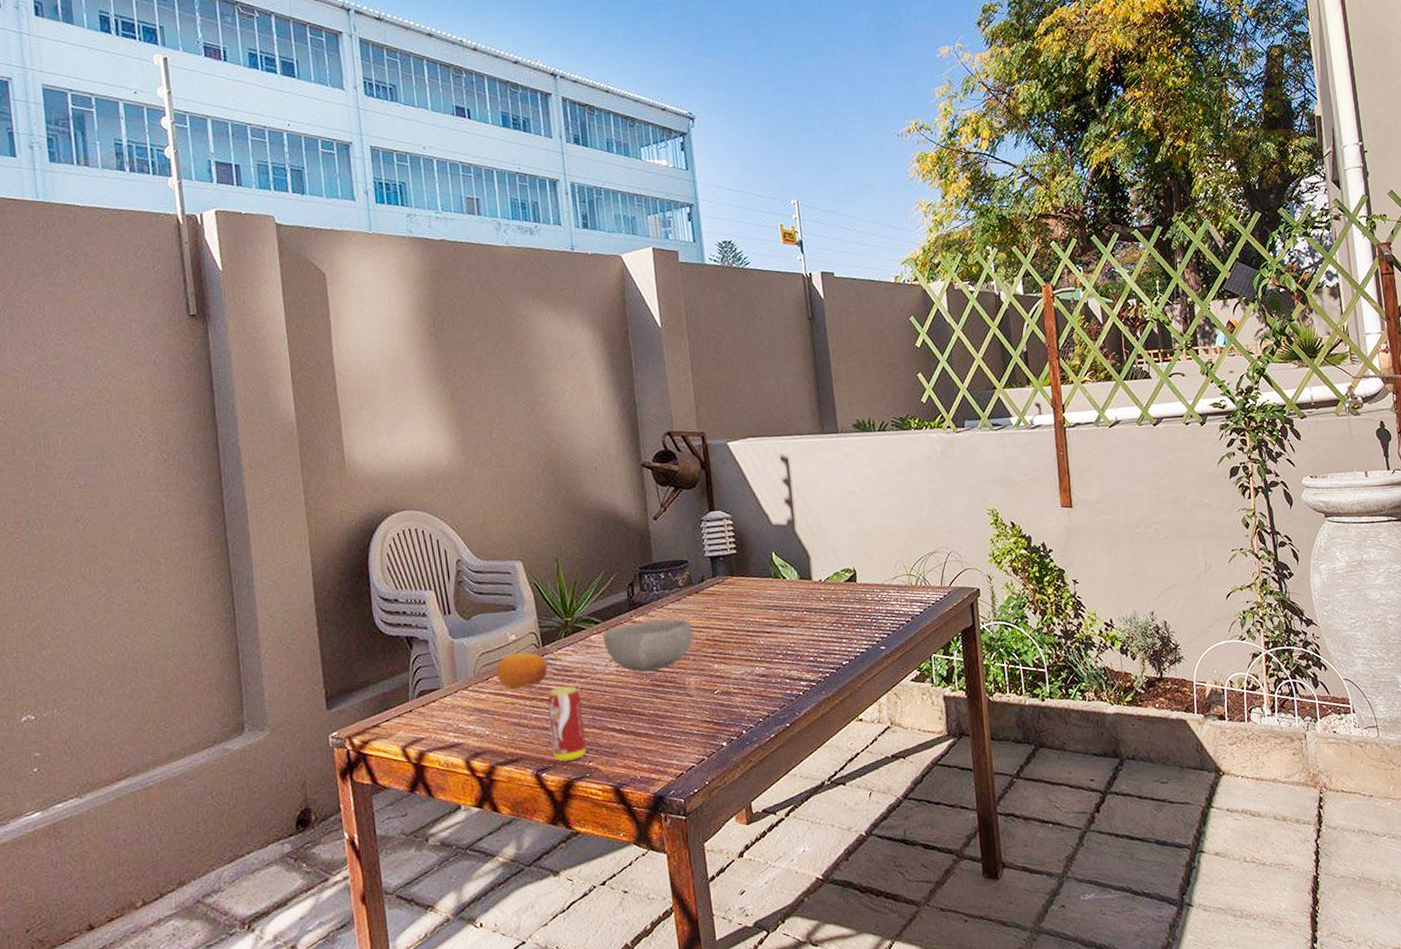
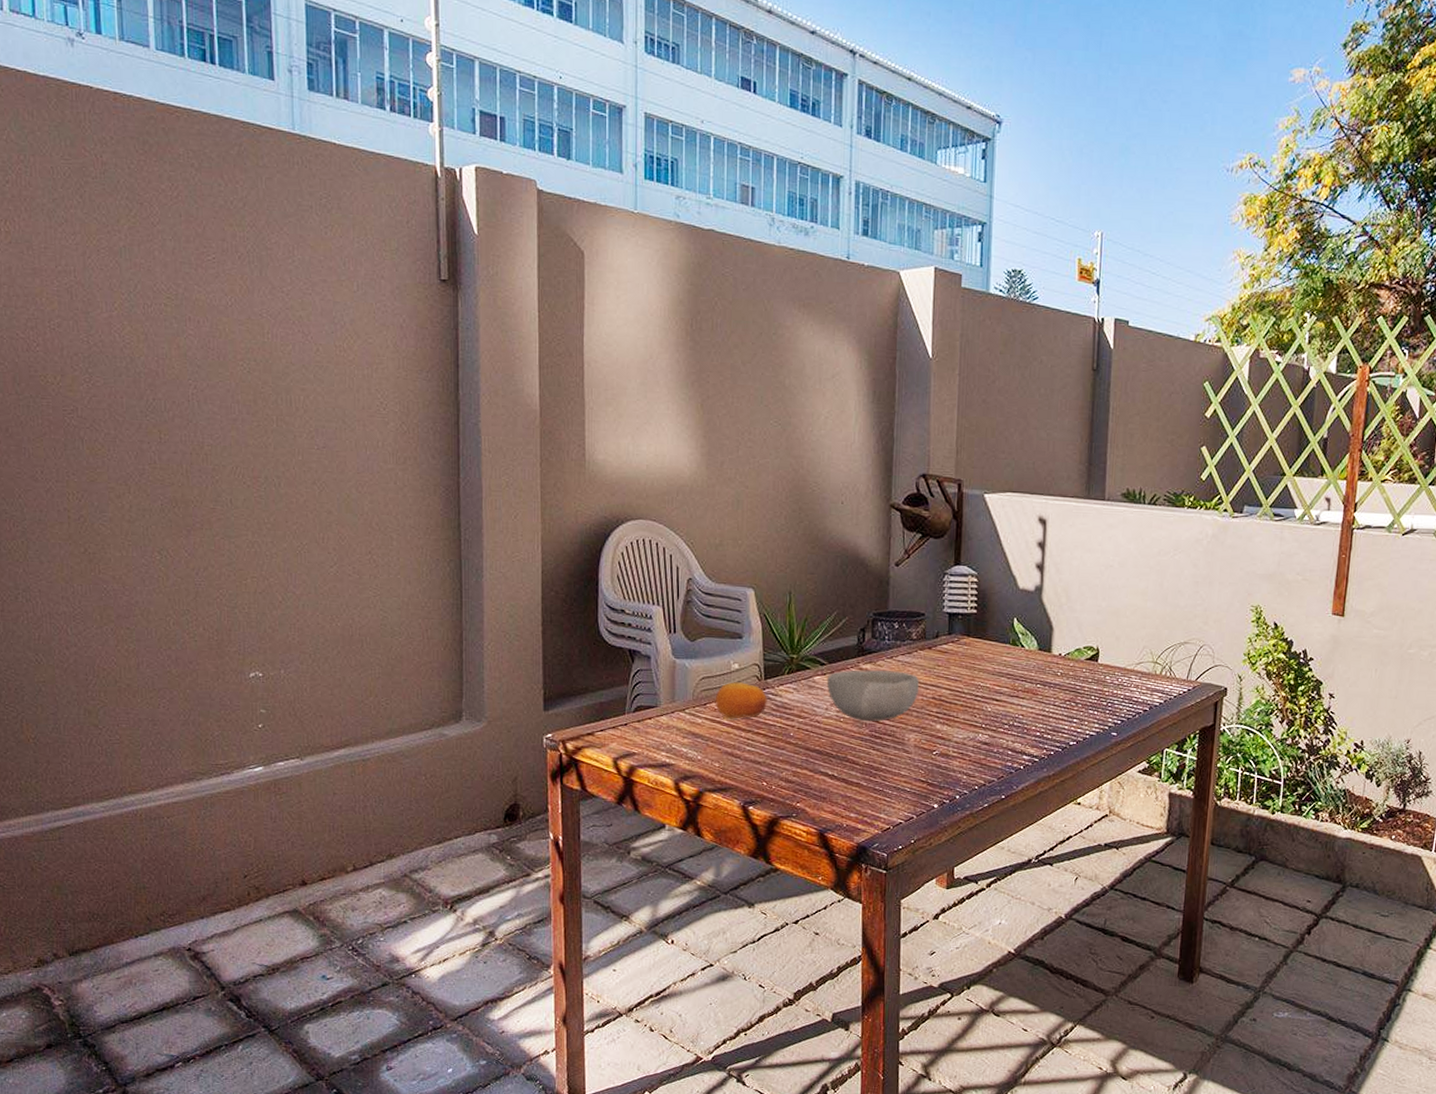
beverage can: present [547,686,587,761] -> none [762,723,797,798]

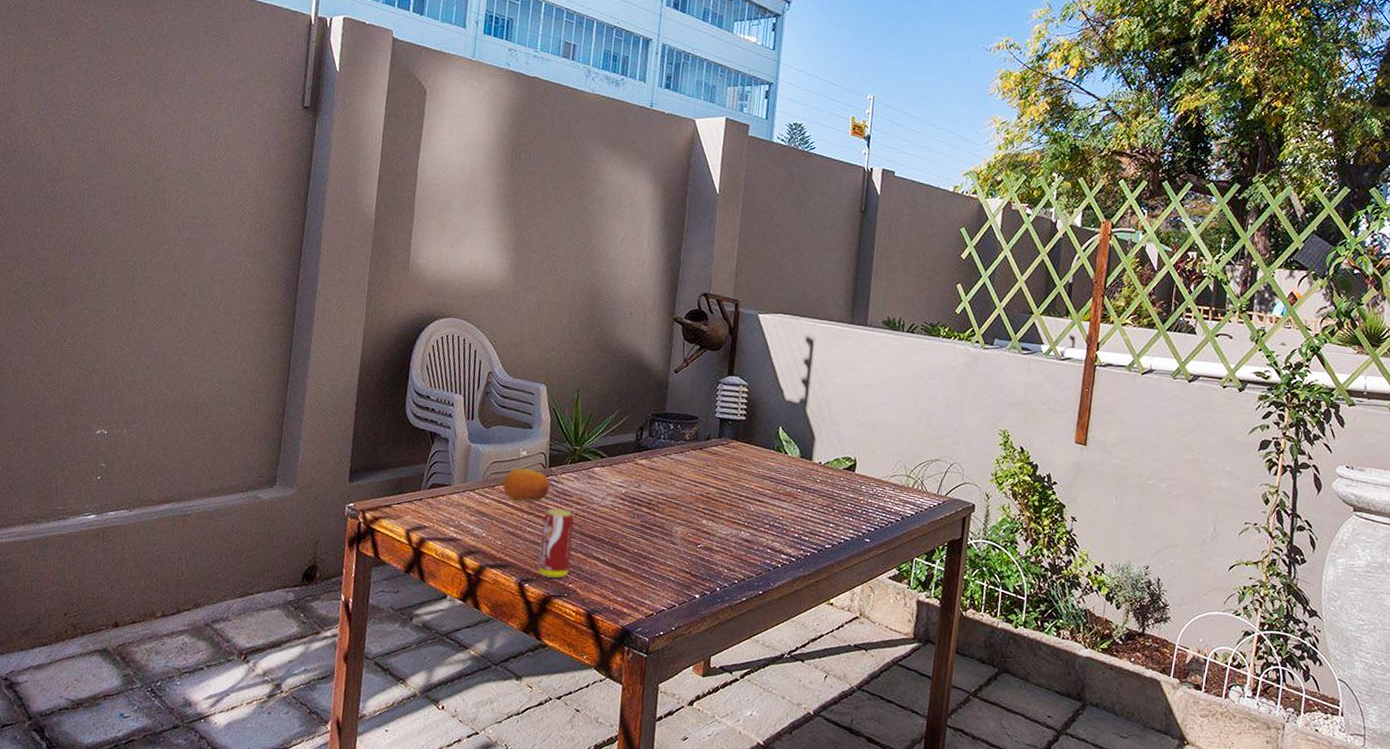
beverage can: none [762,723,797,798] -> present [538,508,575,578]
bowl: present [826,669,919,721] -> none [604,464,689,513]

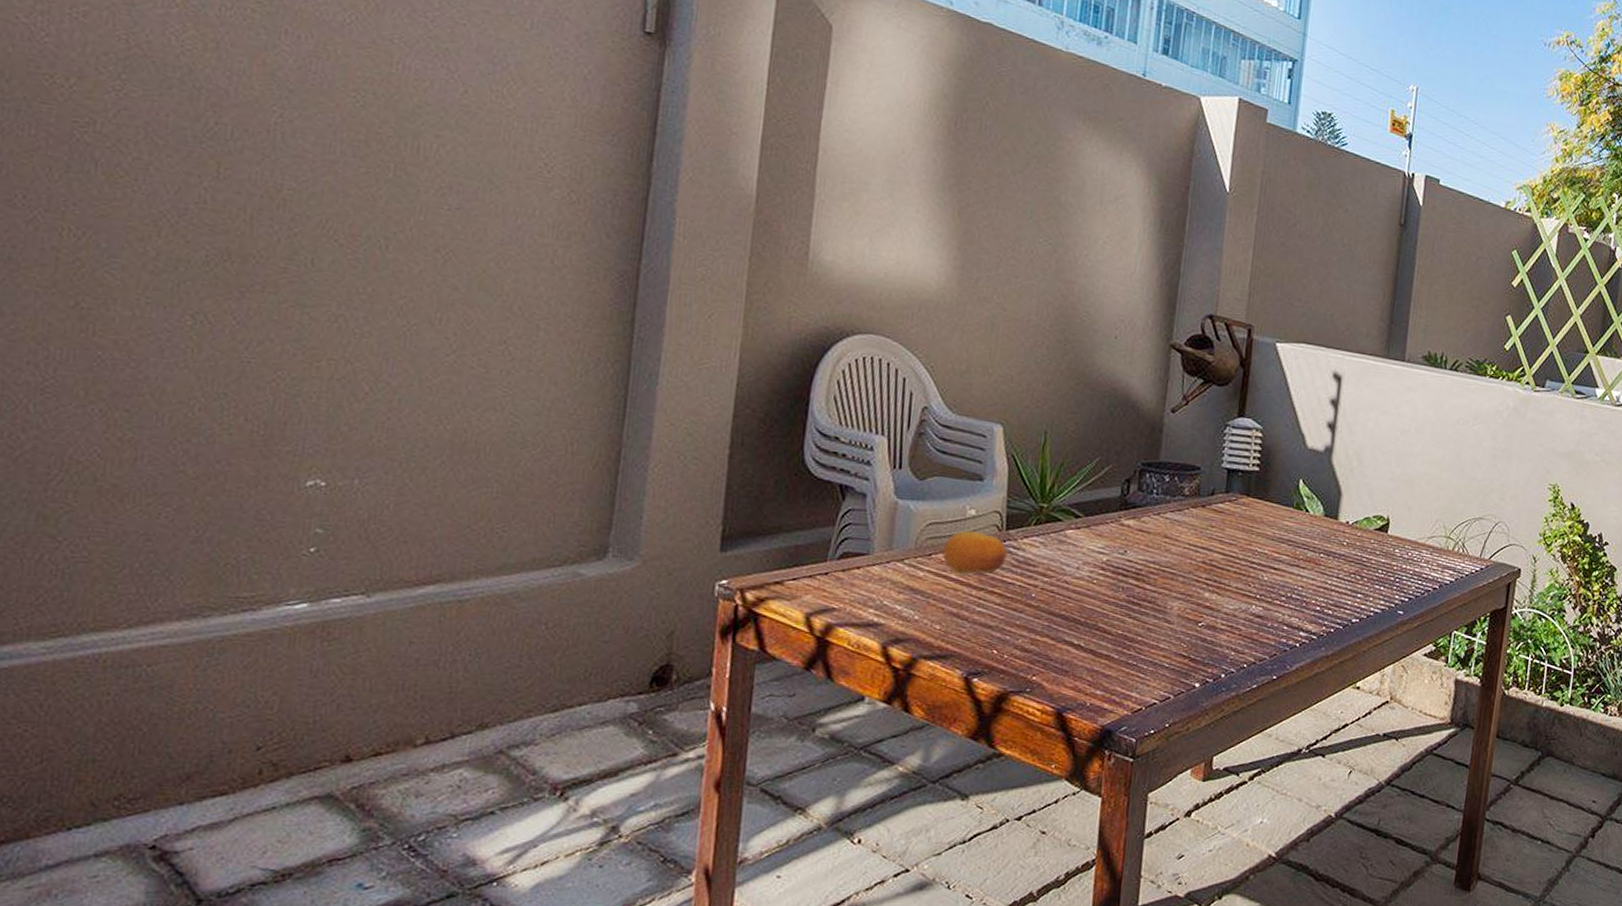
beverage can: present [538,508,575,578] -> none [991,582,1040,670]

